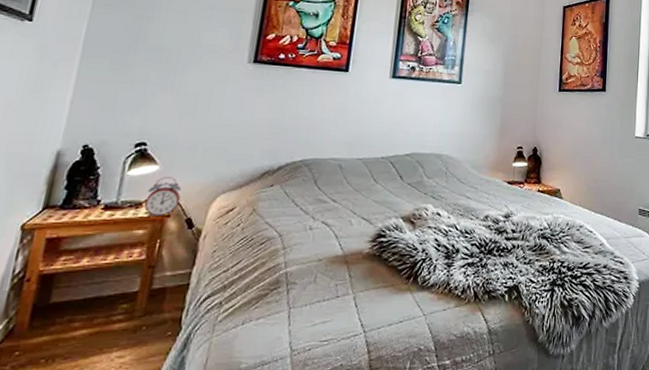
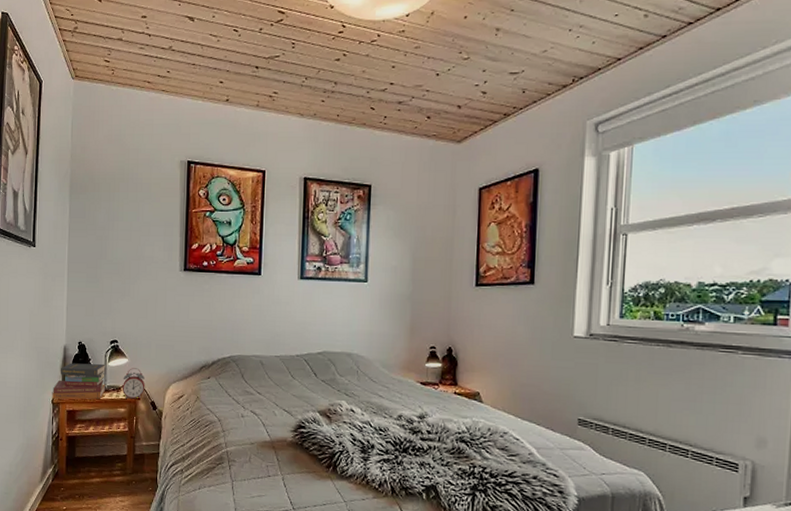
books: none [23,173,123,225] -> present [53,363,106,400]

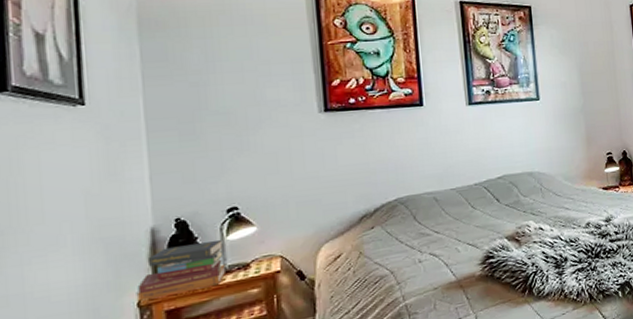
alarm clock: present [122,368,145,399] -> none [251,235,287,276]

